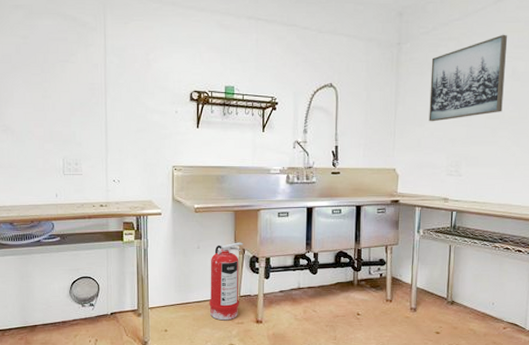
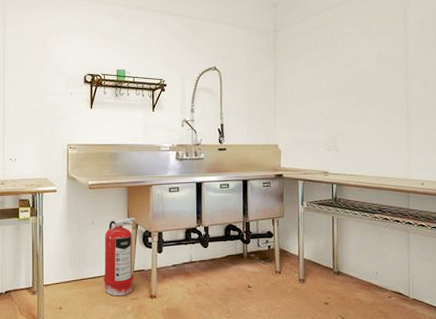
wall art: present [429,34,507,122] -> none [305,22,371,101]

